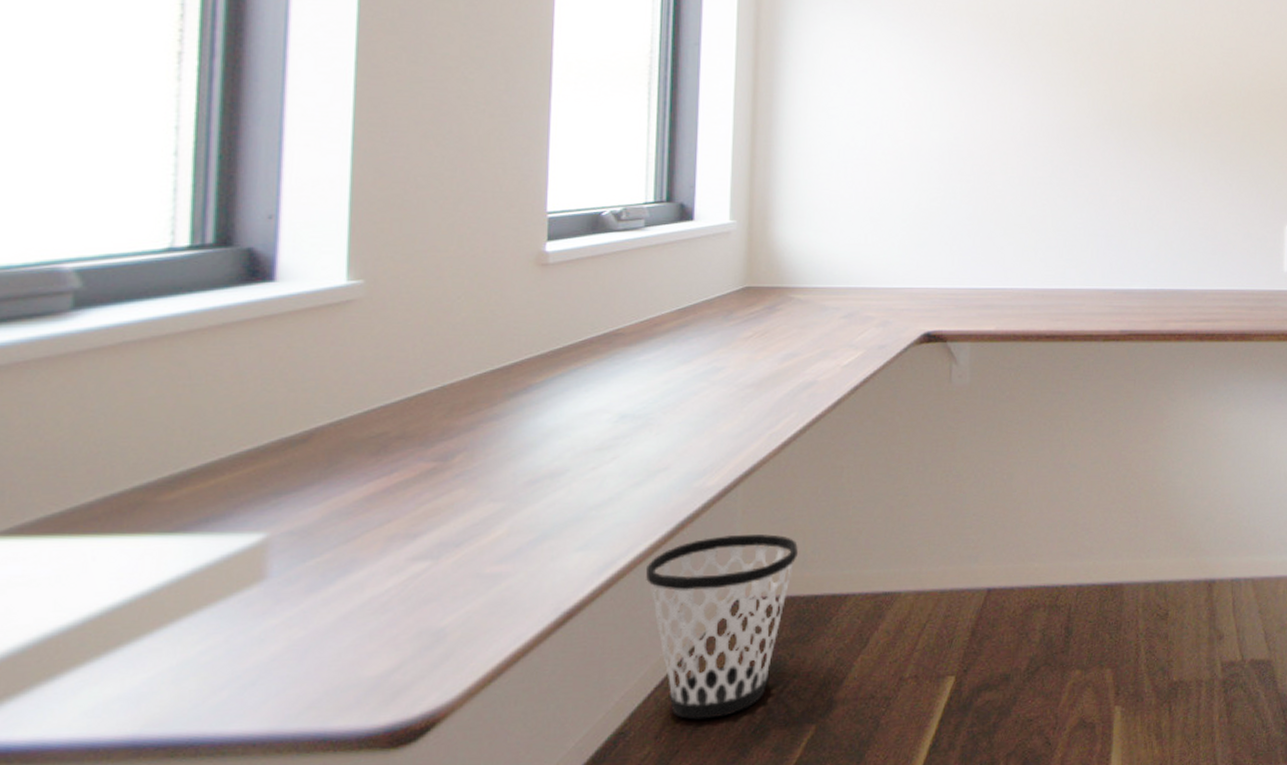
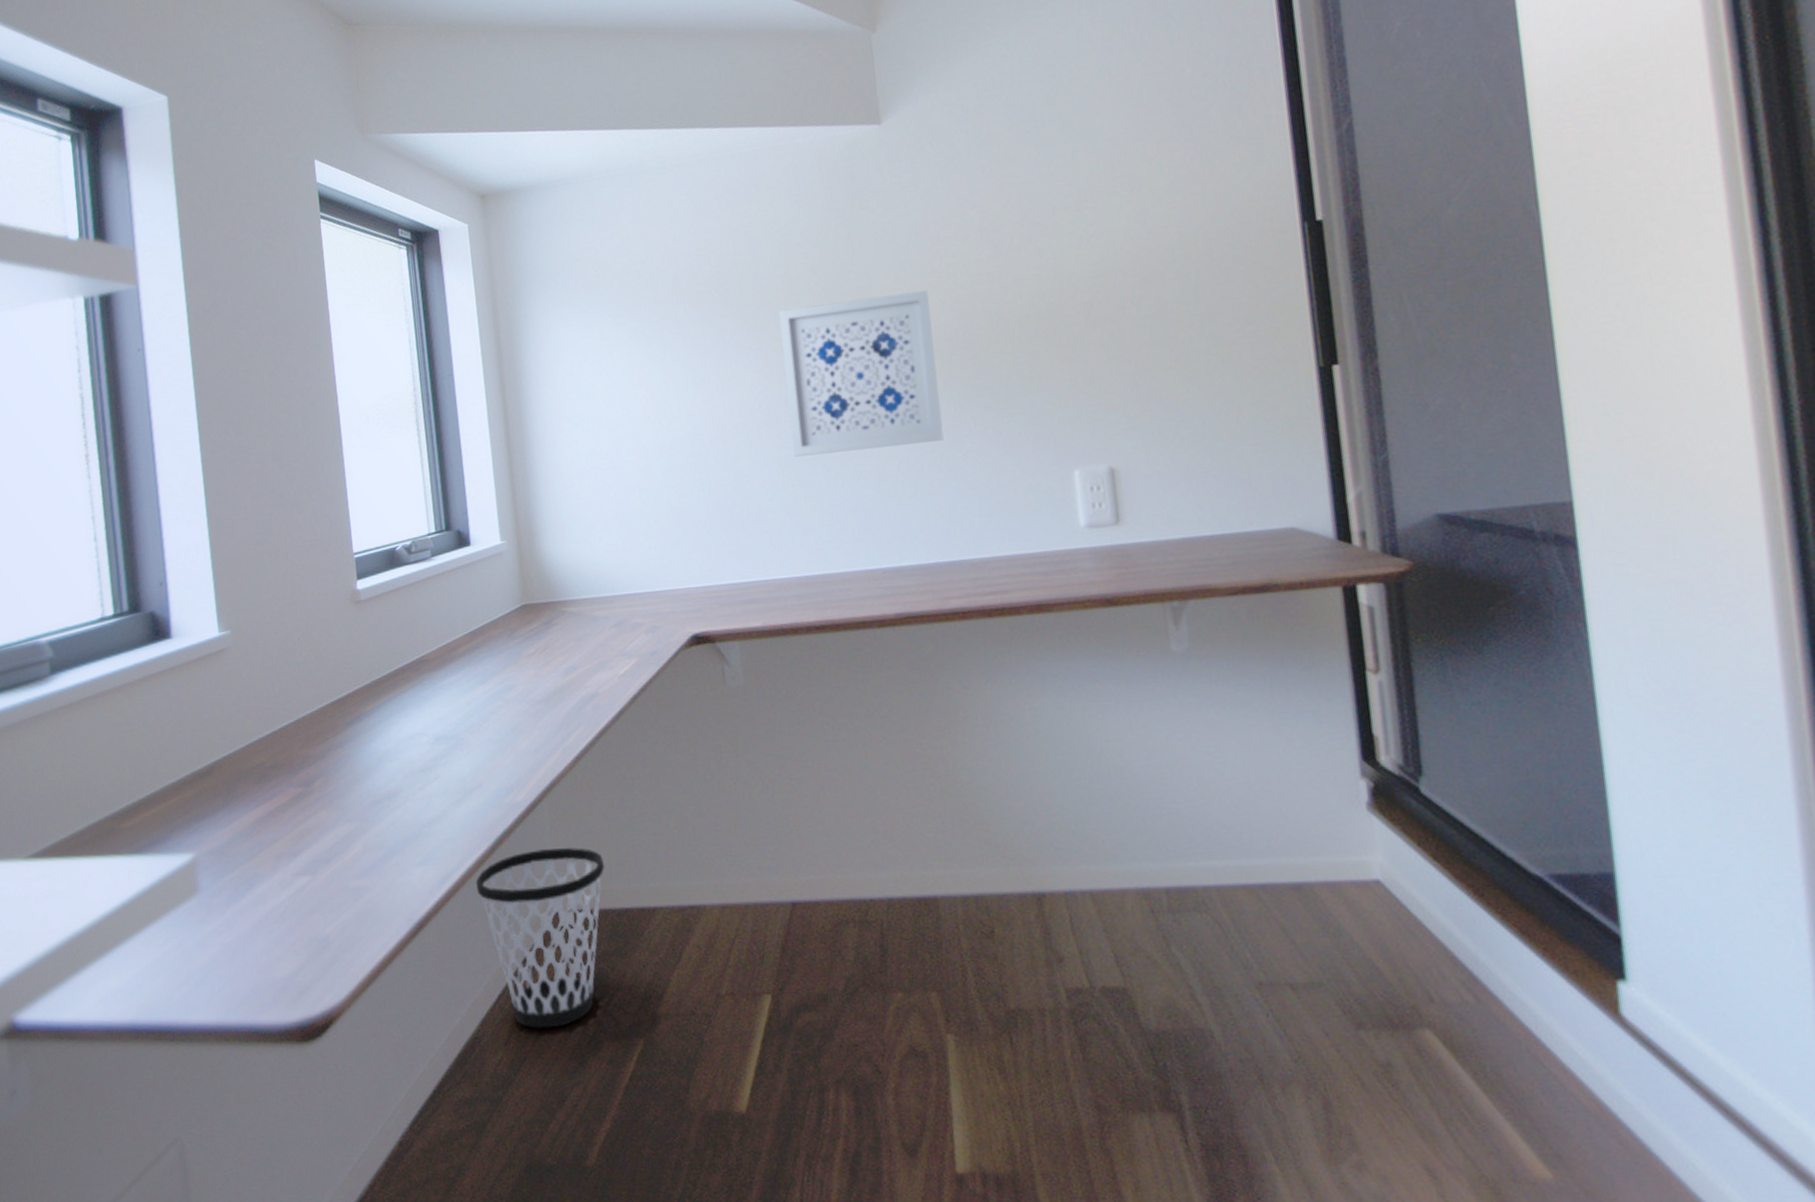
wall art: none [1048,45,1186,185] -> present [779,290,944,457]

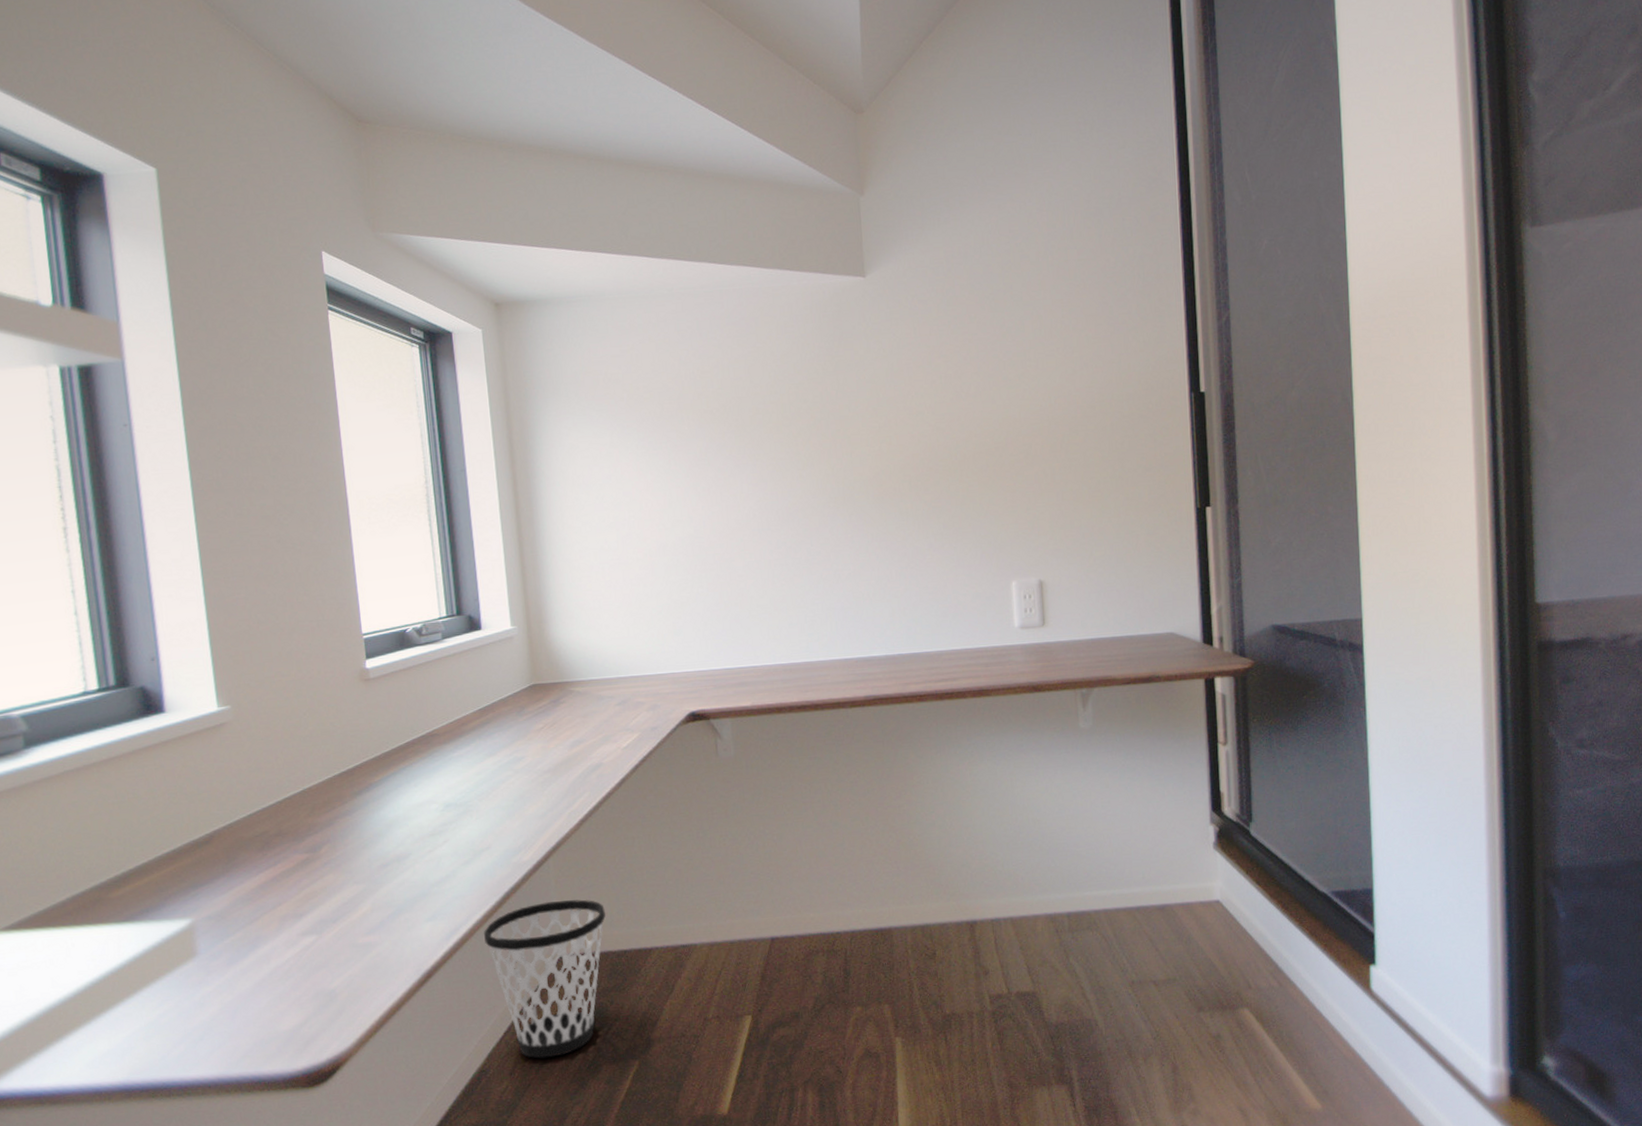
wall art: present [779,290,944,457] -> none [773,424,909,561]

